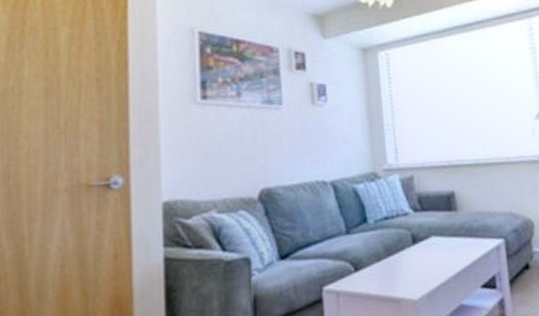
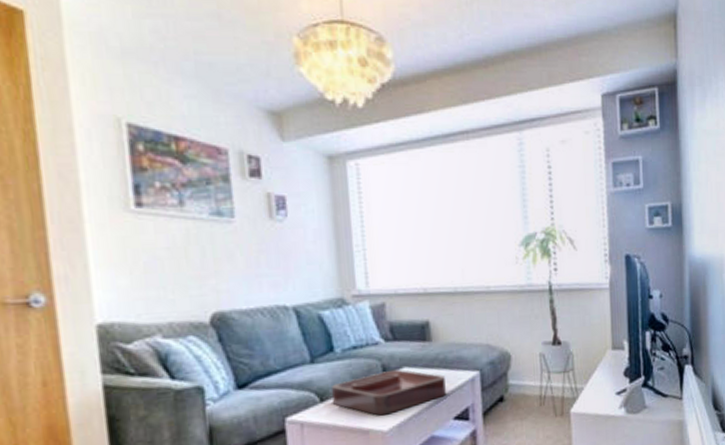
decorative tray: none [366,238,474,285] -> present [332,369,447,416]

